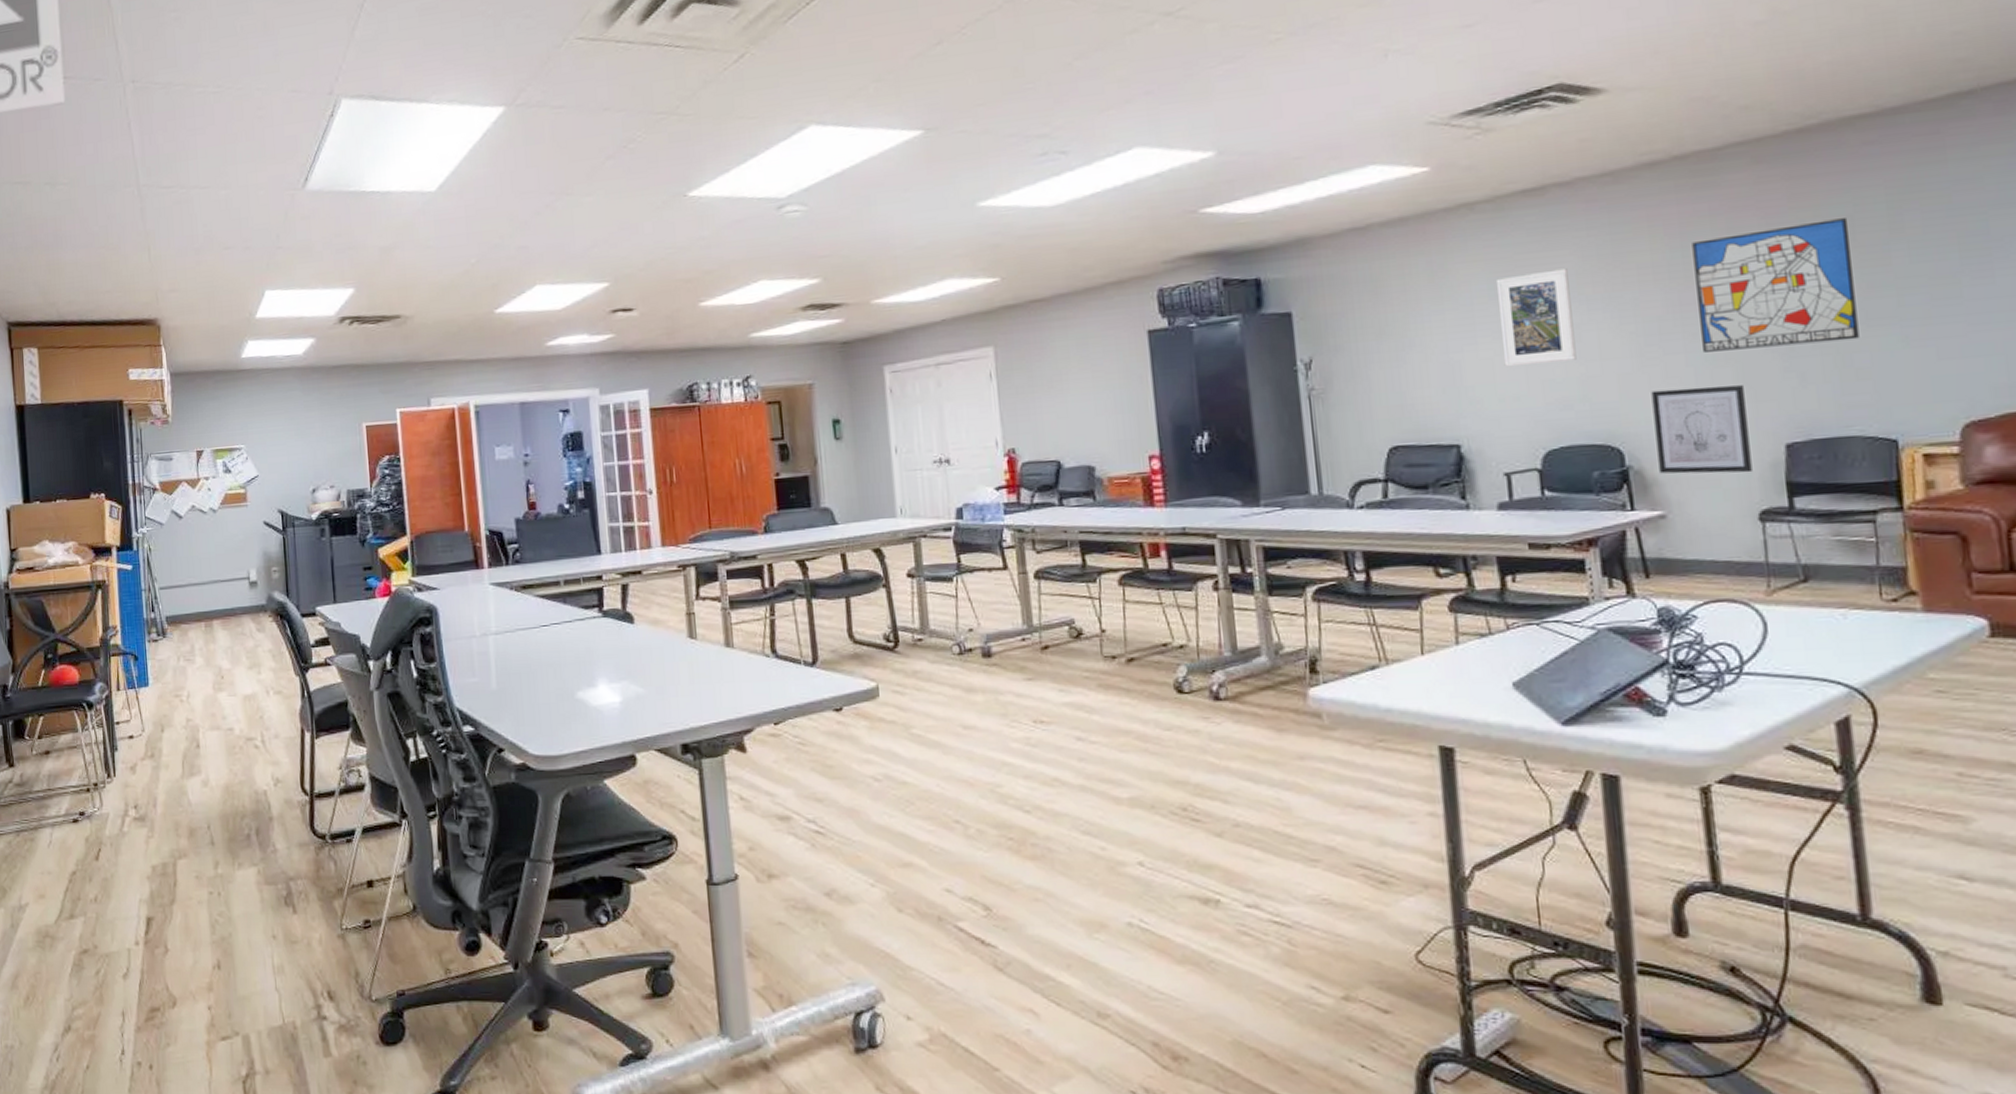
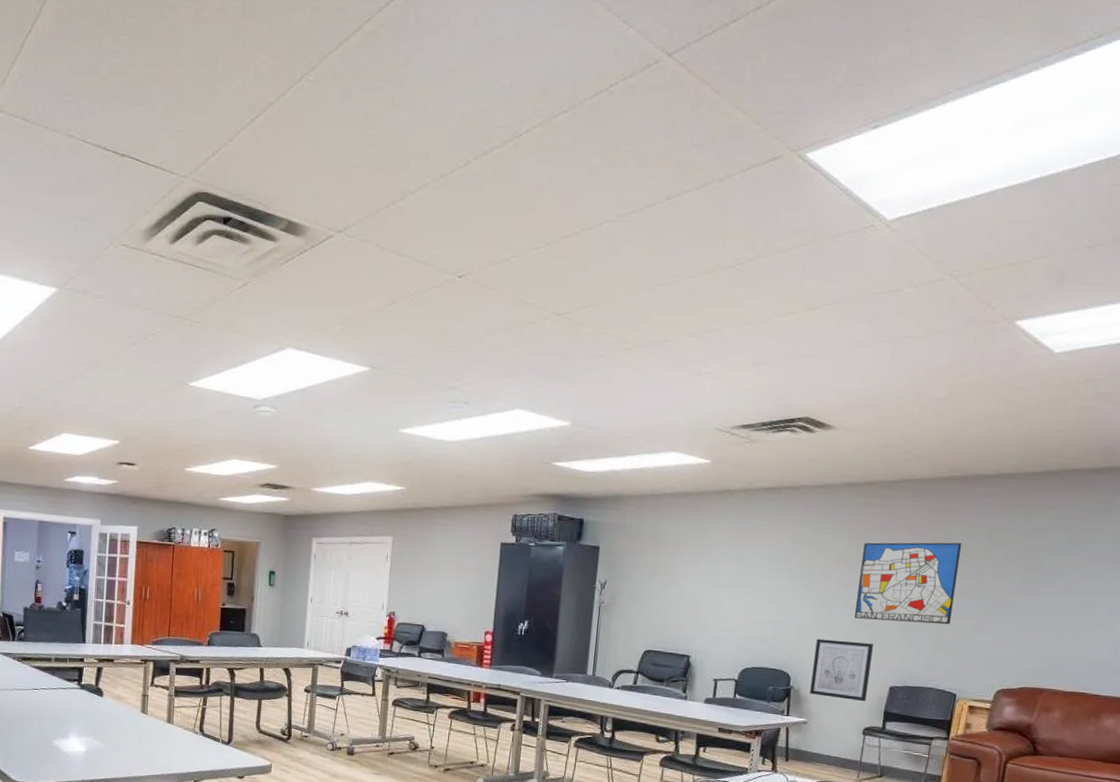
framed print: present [1495,268,1577,367] -> none [729,546,783,610]

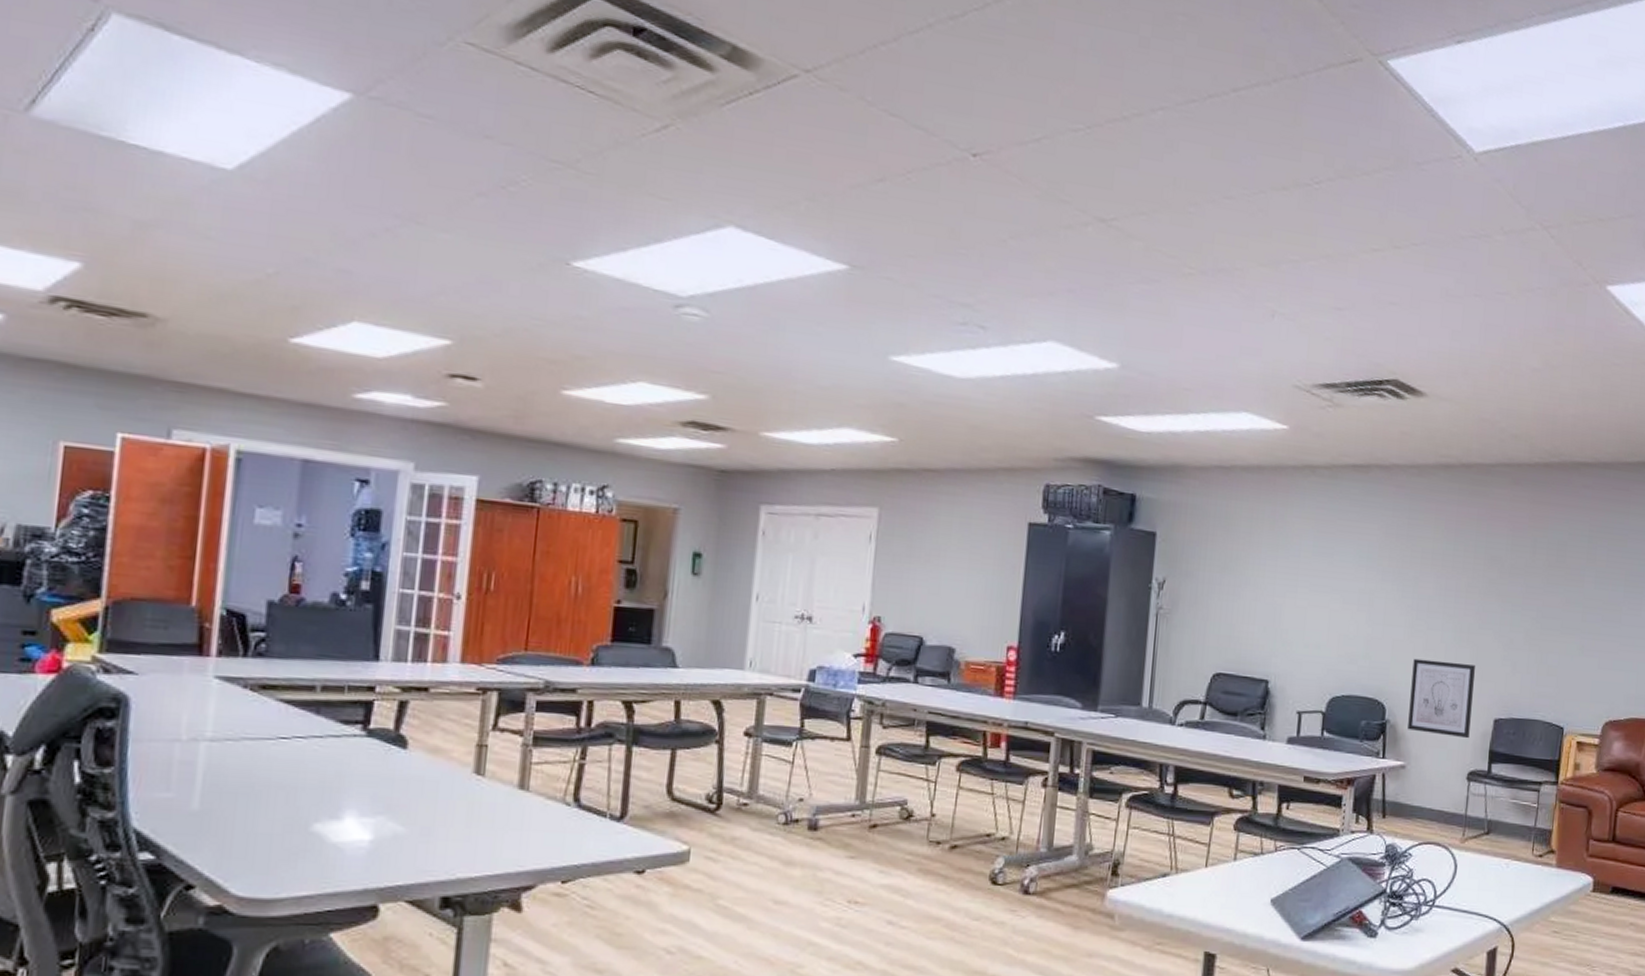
wall art: present [855,542,962,625] -> none [1454,538,1564,642]

